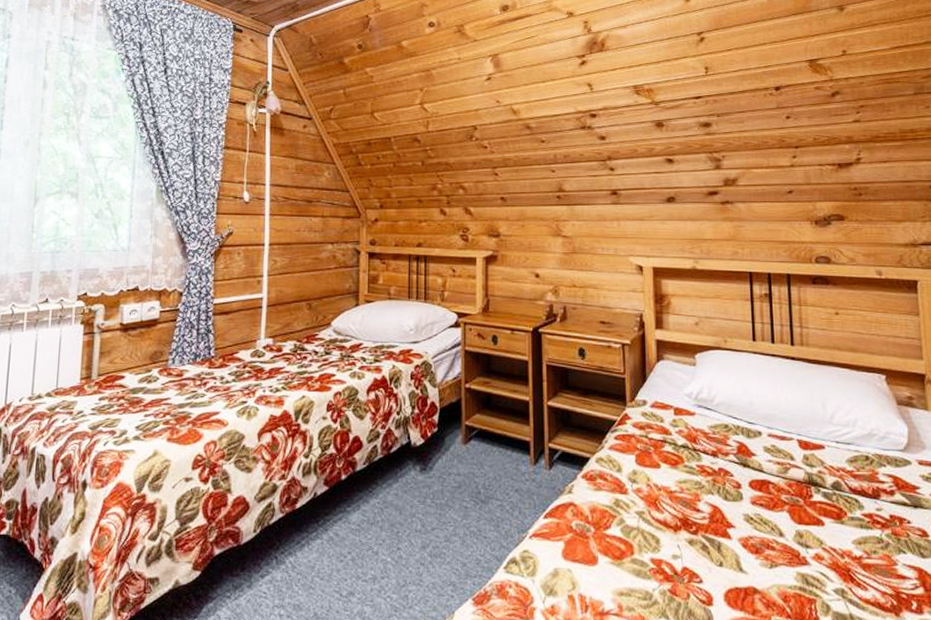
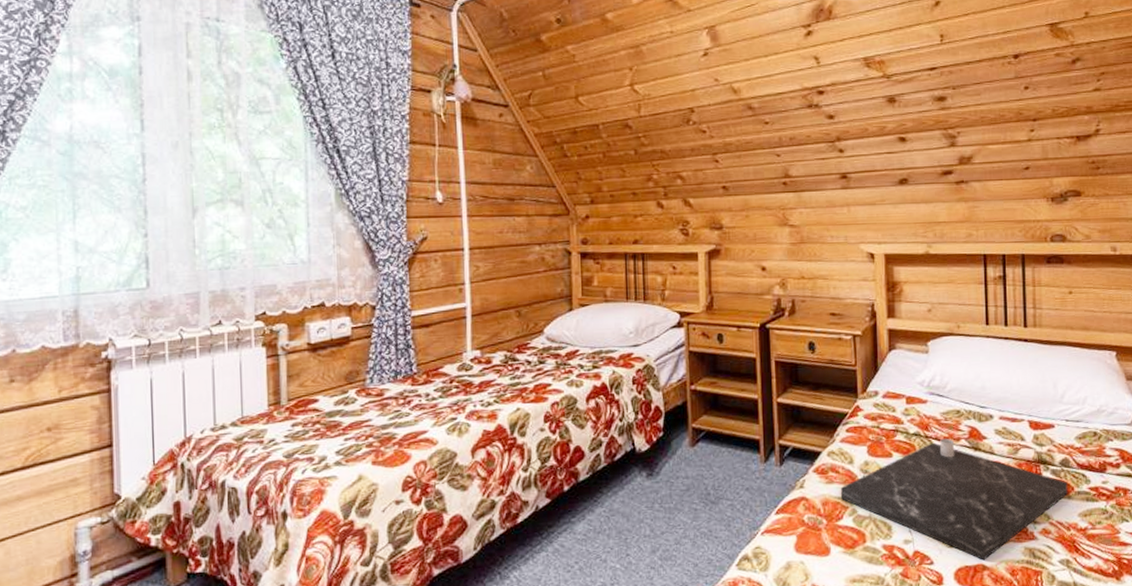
tray: none [608,452,841,583] -> present [840,438,1068,561]

